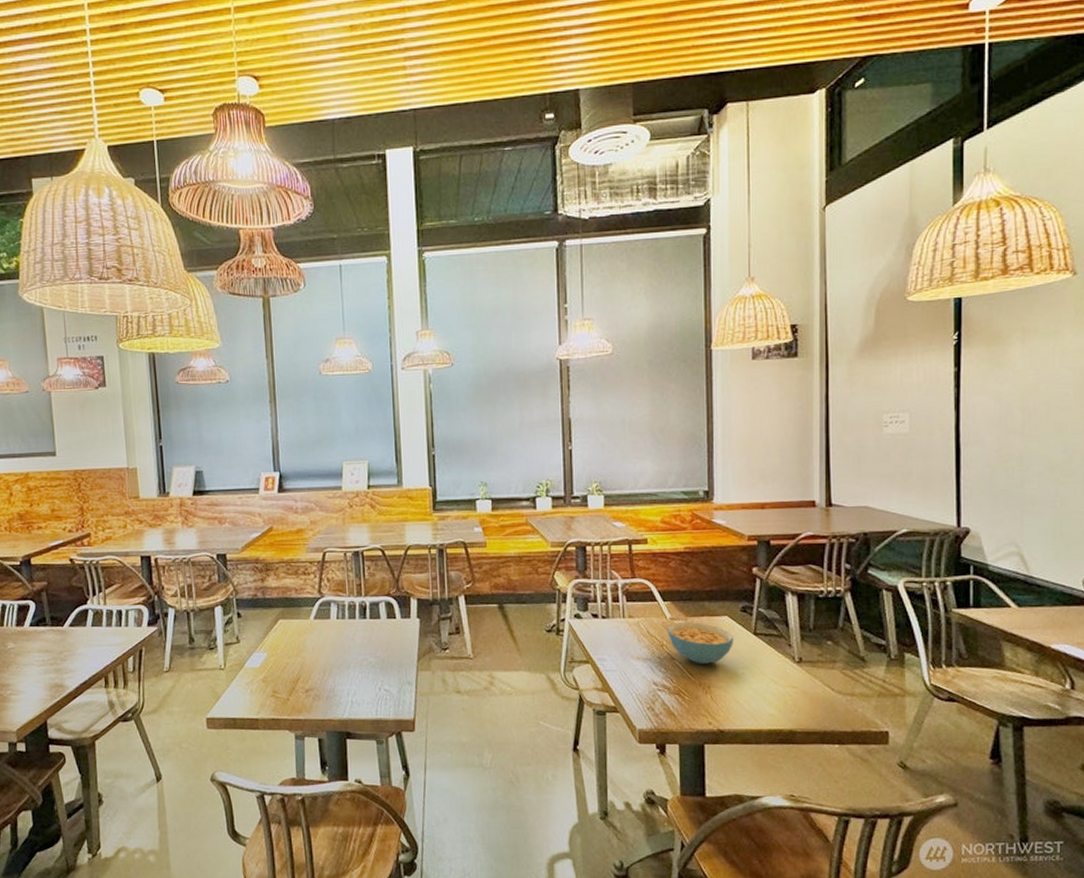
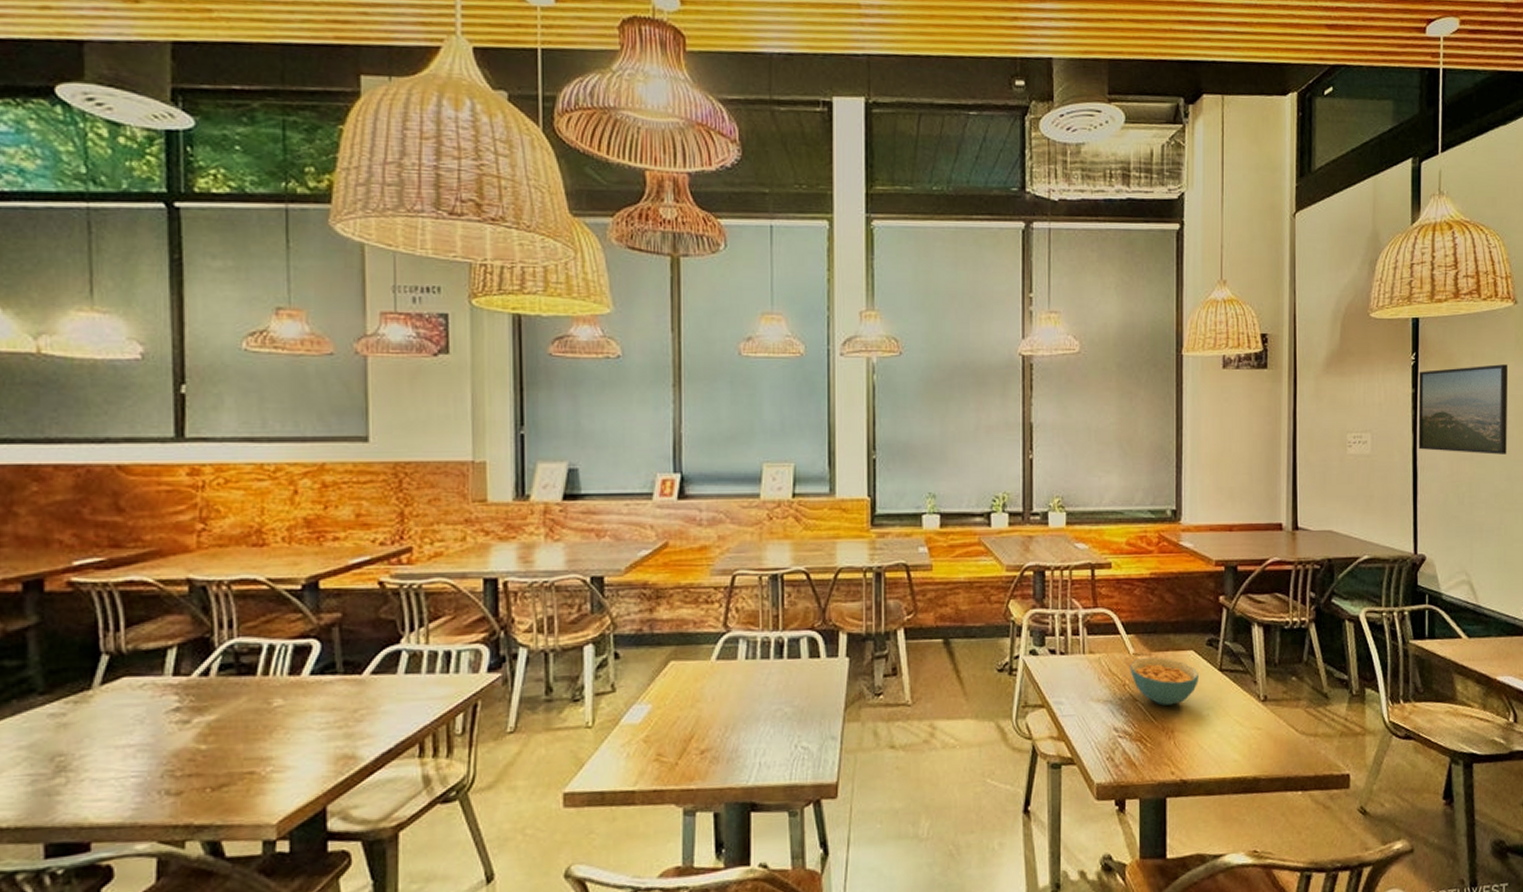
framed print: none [961,337,1065,428] -> present [1418,364,1507,455]

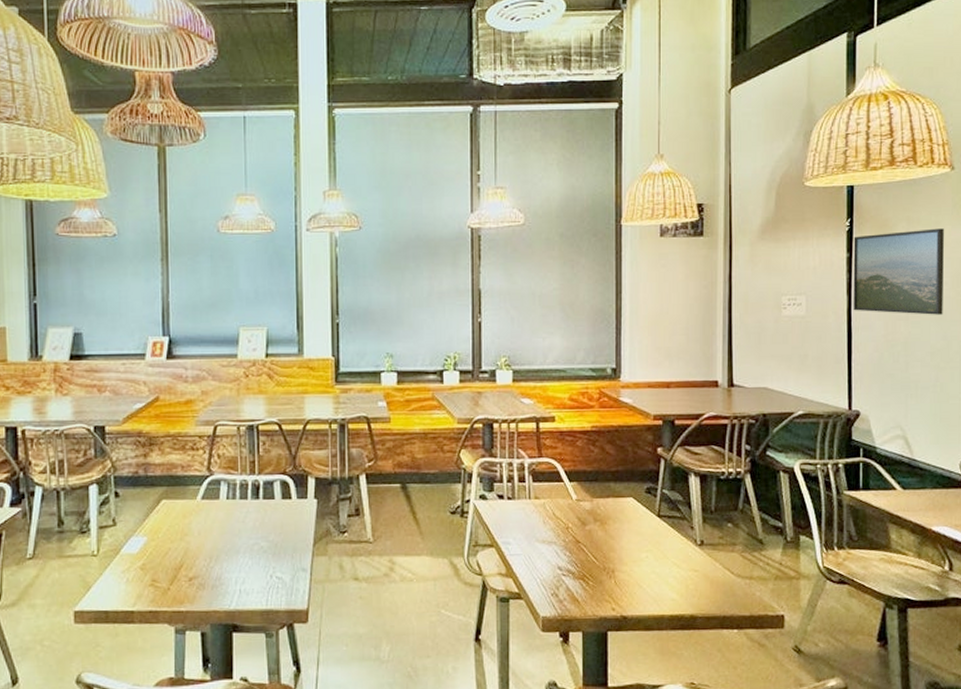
cereal bowl: present [1130,657,1199,706] -> none [573,504,638,547]

